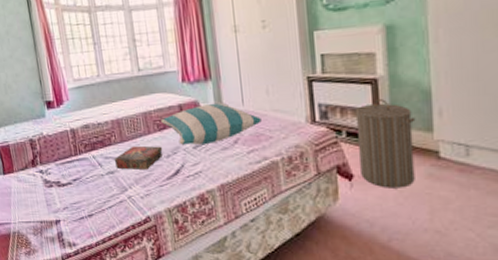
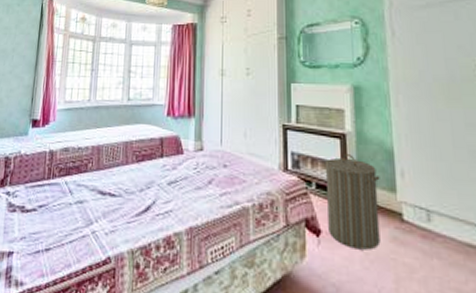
book: present [114,145,163,170] -> none [86,175,137,202]
pillow: present [160,103,262,146] -> none [140,140,237,182]

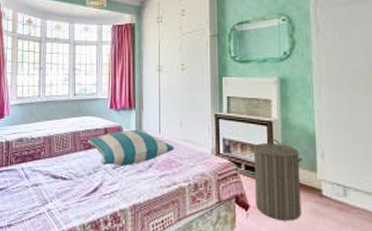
pillow: none [140,140,237,182] -> present [87,129,174,167]

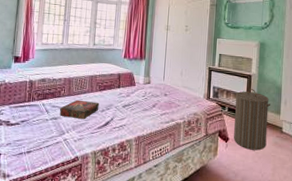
book: none [40,161,85,185] -> present [59,99,100,119]
pillow: present [87,129,174,167] -> none [102,76,174,106]

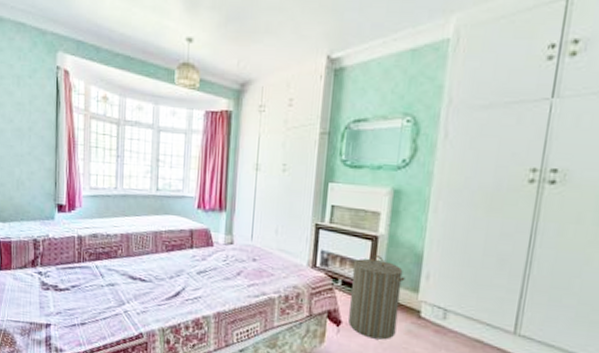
book: present [59,99,100,119] -> none [116,262,167,287]

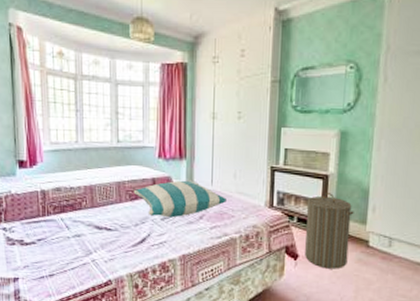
pillow: none [170,233,266,272] -> present [133,180,226,218]

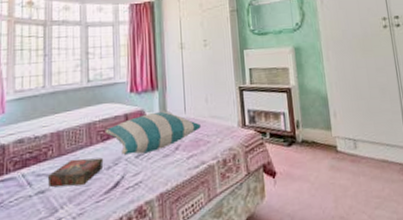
book: none [82,212,132,235] -> present [47,157,104,187]
laundry hamper: present [305,193,354,269] -> none [275,105,322,182]

